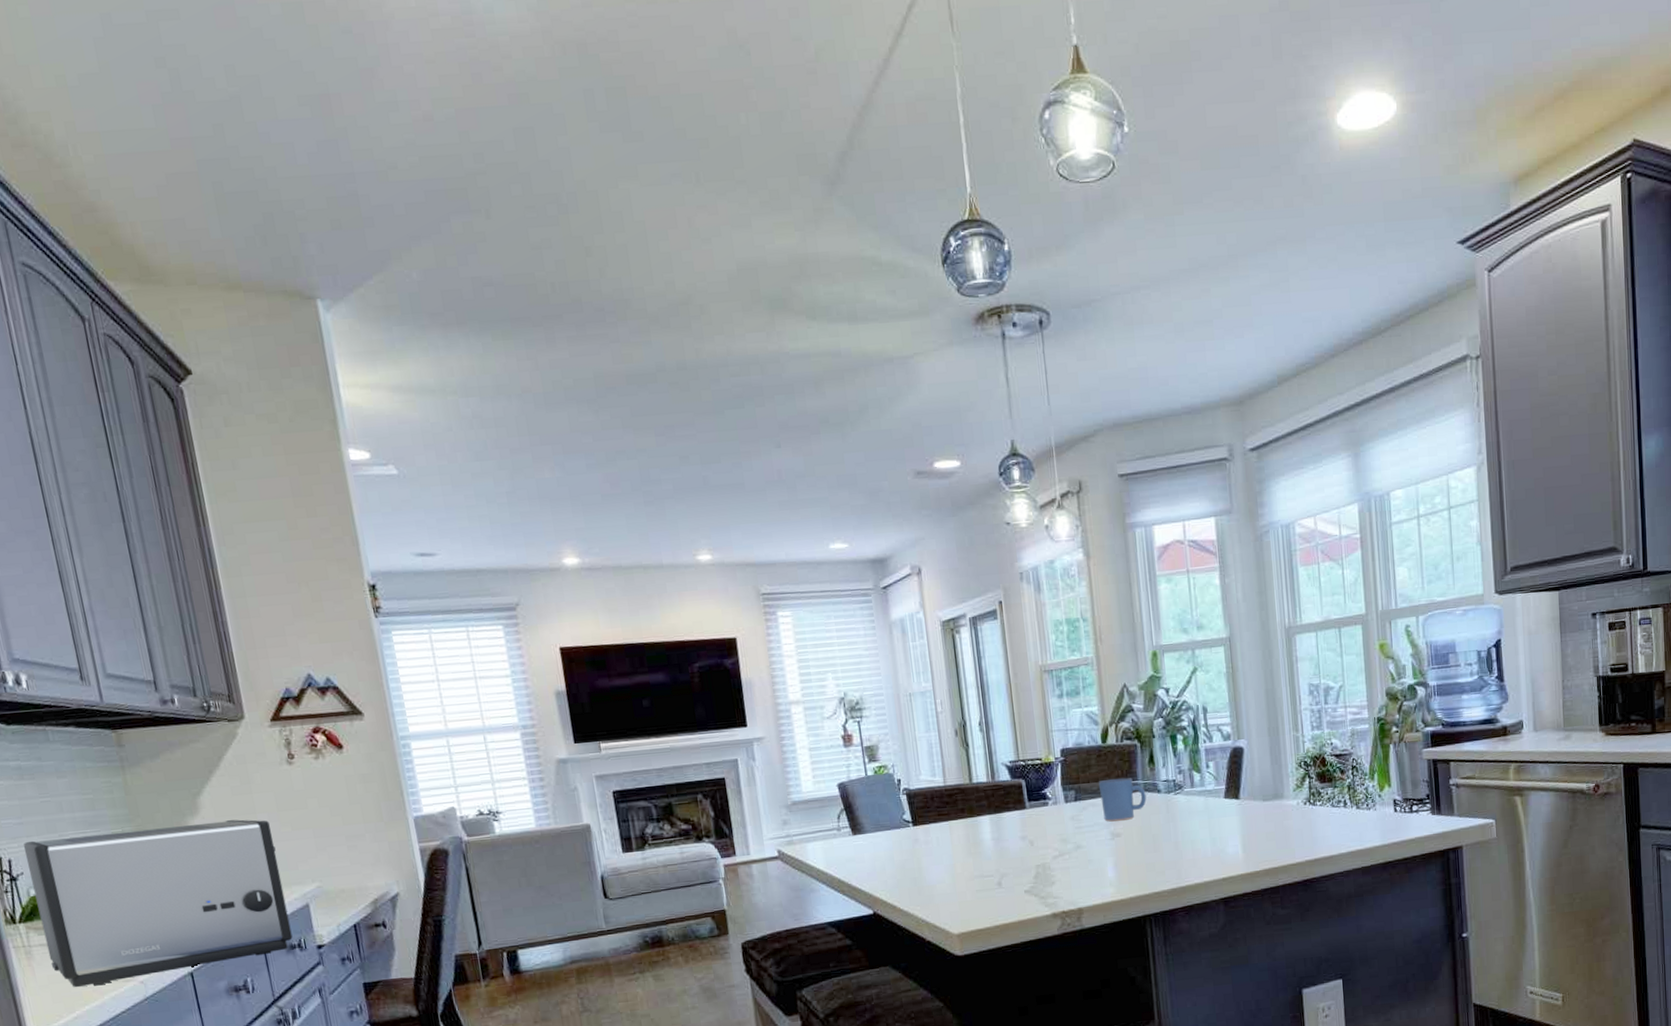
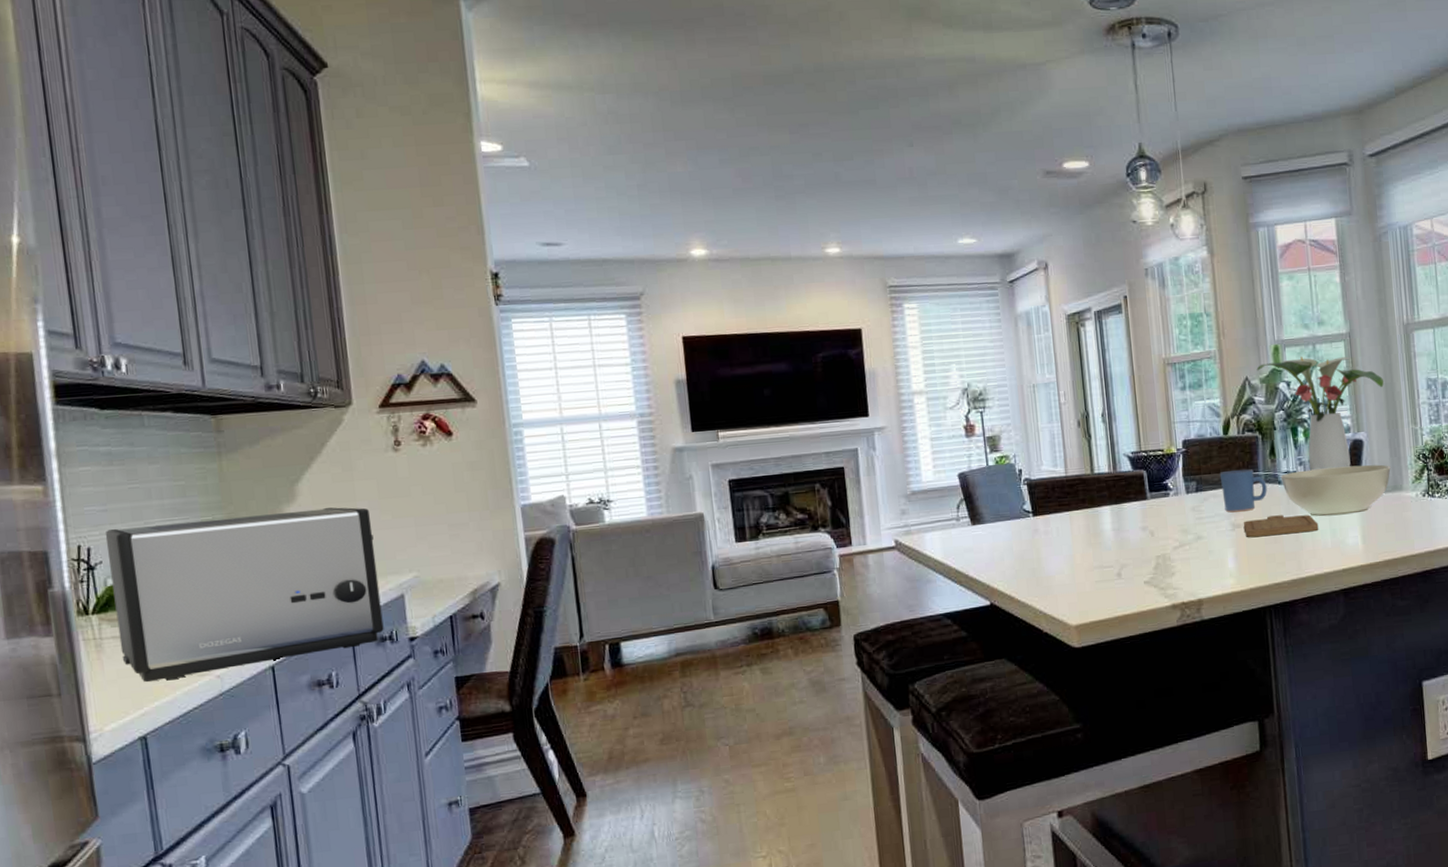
chopping board: none [1122,823,1199,847] -> present [1243,515,1319,538]
flower arrangement: none [1135,661,1265,779] -> present [1256,356,1384,471]
bowl: none [1159,772,1272,825] -> present [1280,464,1391,517]

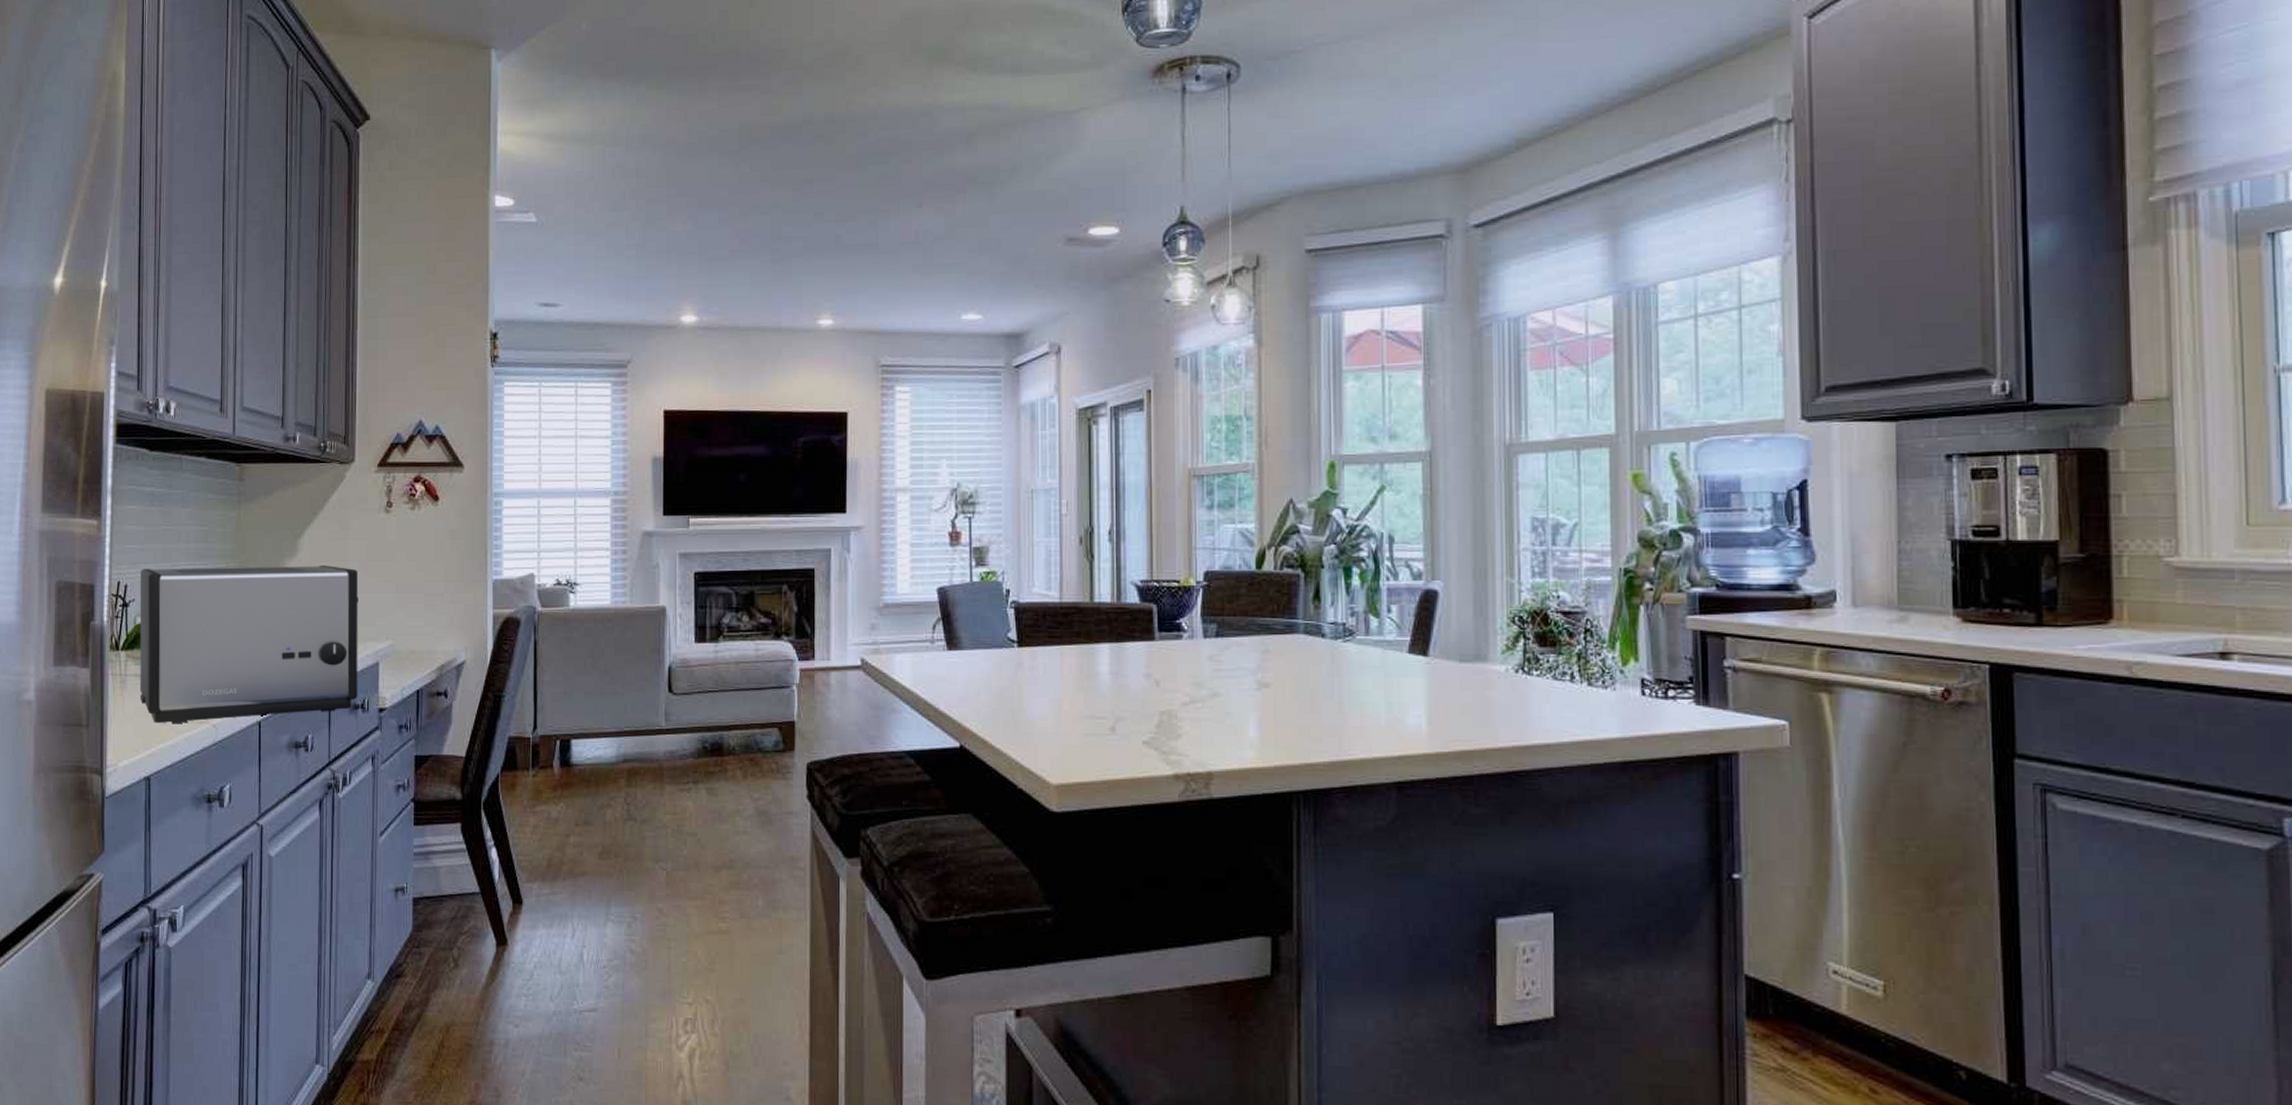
mug: present [1219,468,1267,513] -> none [1247,614,1306,669]
chopping board: present [1243,515,1319,538] -> none [1272,677,1370,703]
flower arrangement: present [1256,356,1384,471] -> none [1305,477,1472,625]
bowl: present [1280,464,1391,517] -> none [1325,623,1473,686]

